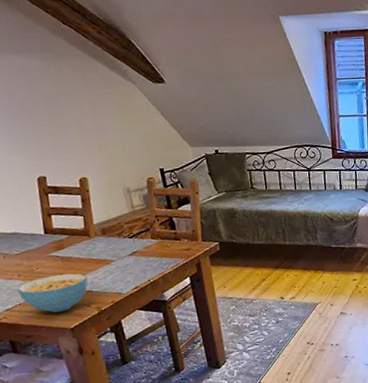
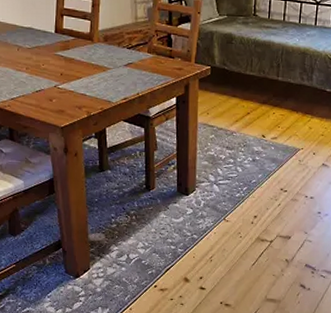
cereal bowl: present [17,273,88,313] -> none [23,73,84,110]

